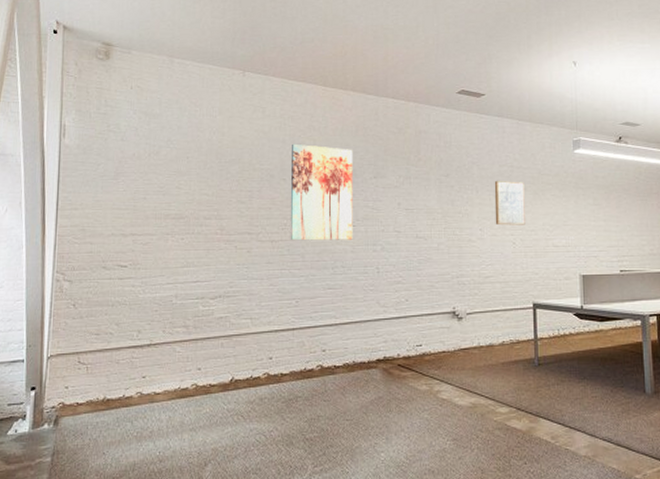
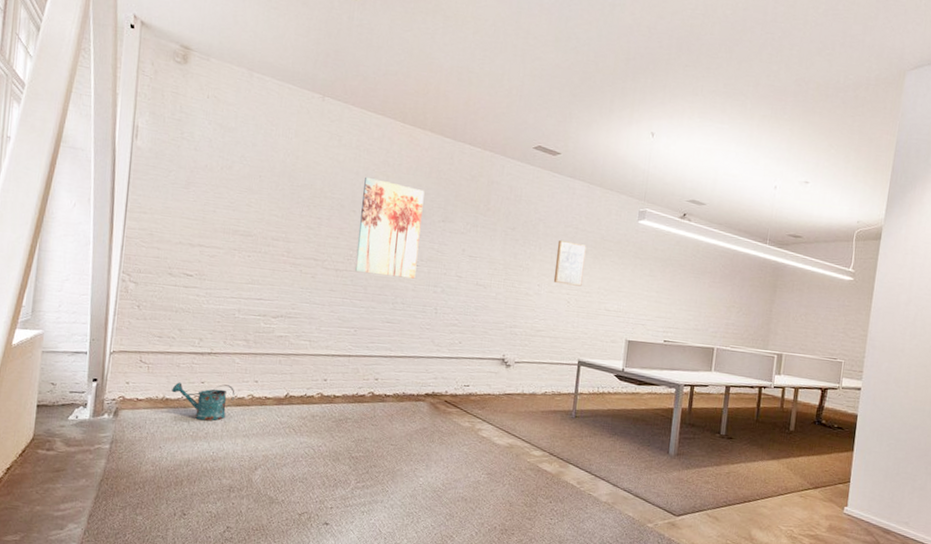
watering can: none [112,376,178,418] -> present [172,382,235,421]

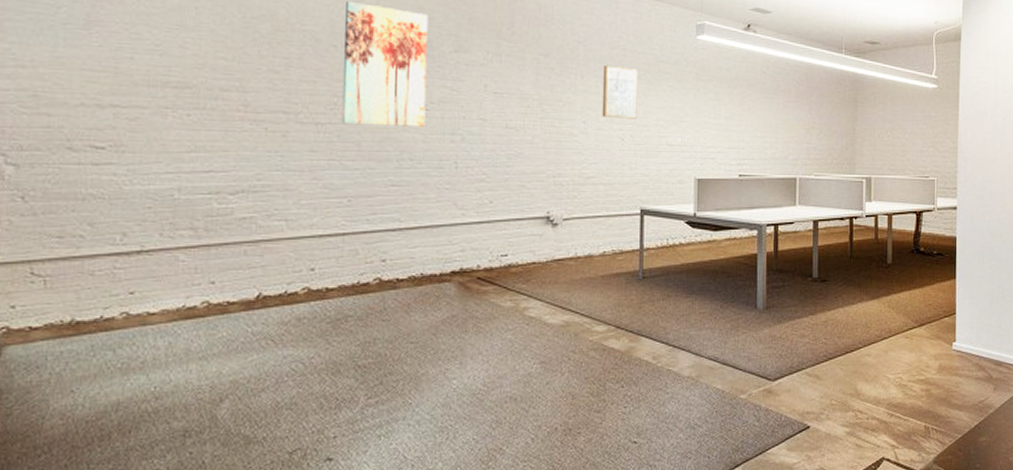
watering can: present [172,382,235,421] -> none [84,292,182,345]

